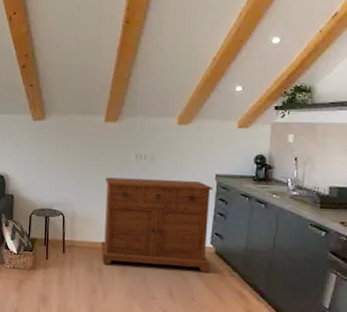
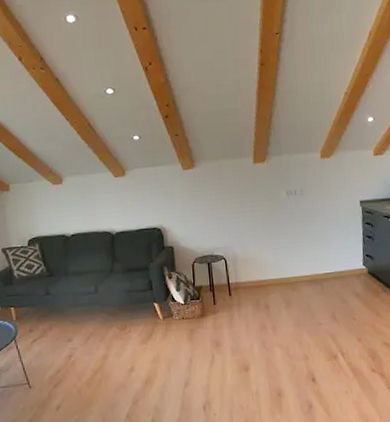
sideboard: present [101,177,213,272] -> none [261,209,366,300]

